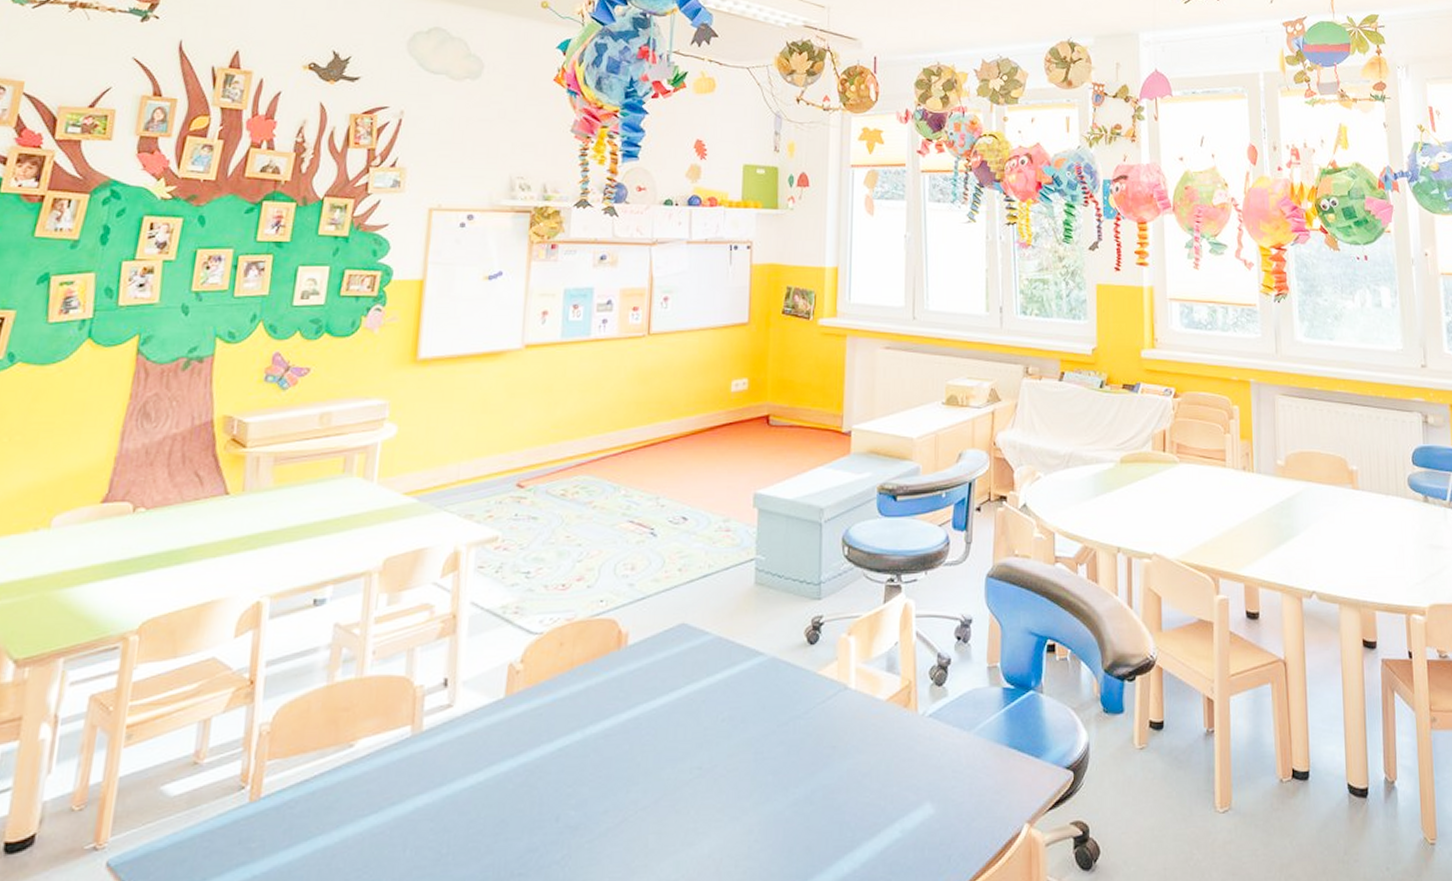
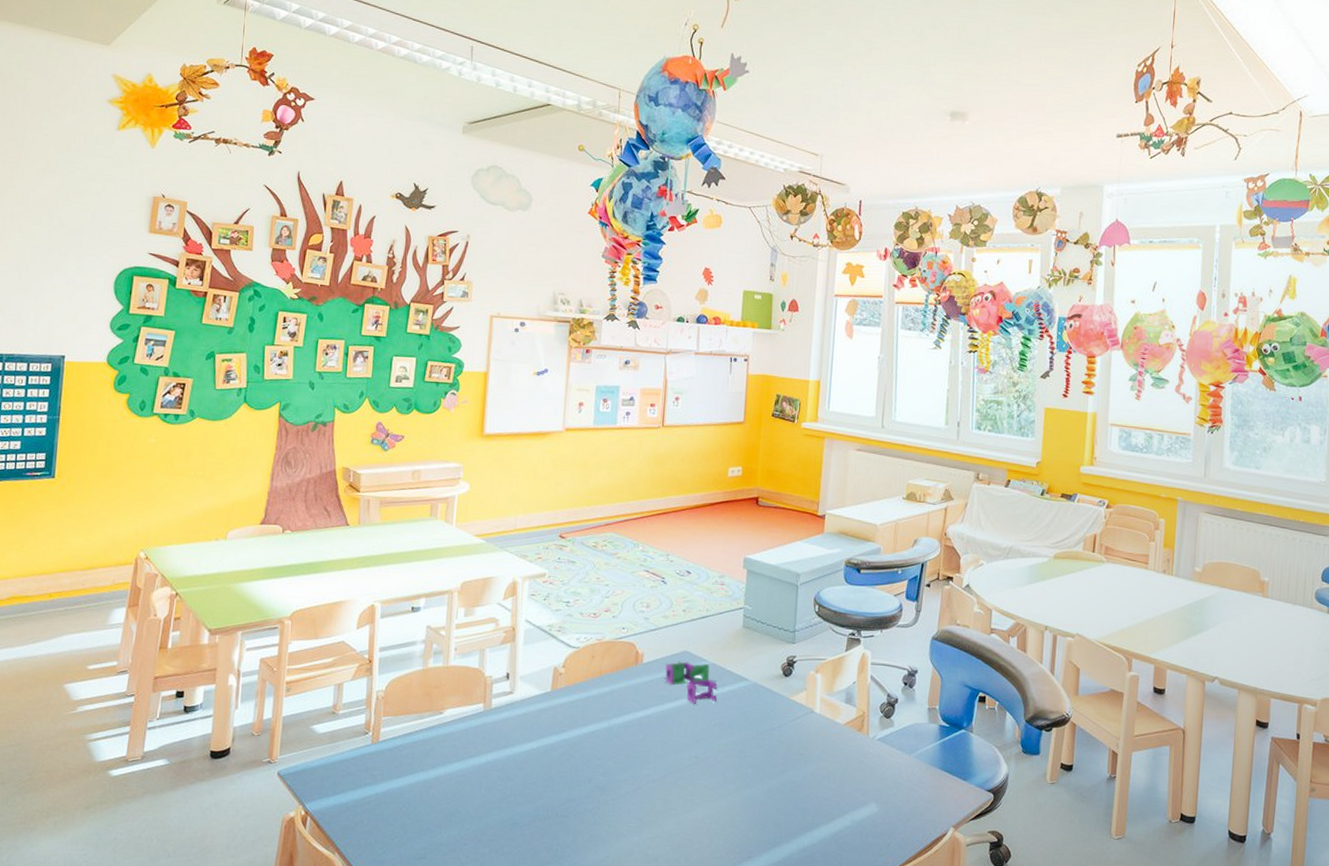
puzzle: none [653,637,725,695] -> present [663,660,717,705]

